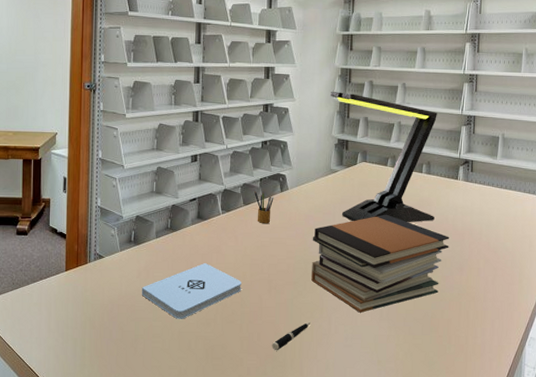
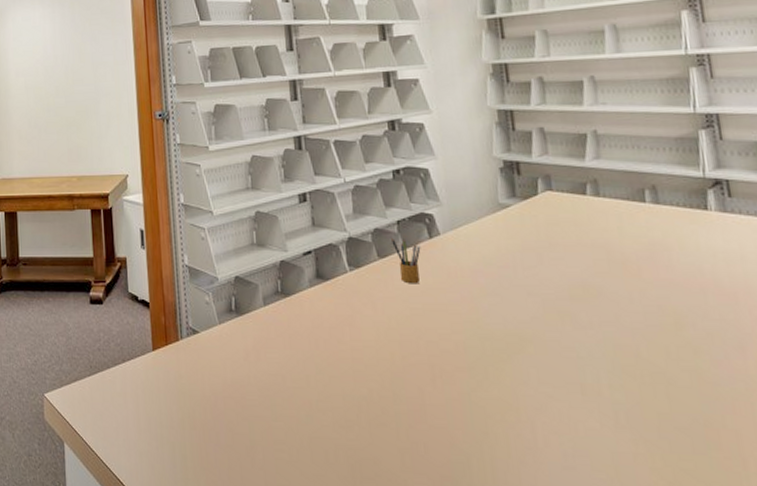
notepad: present [141,263,241,319] -> none [252,340,391,419]
pen: present [272,321,311,351] -> none [448,428,504,471]
book stack: present [311,214,450,313] -> none [486,265,714,416]
desk lamp: present [330,91,437,222] -> none [481,95,680,278]

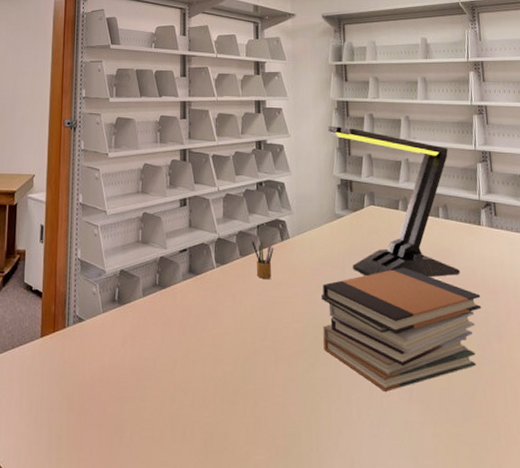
desk lamp: none [481,95,680,278] -> present [327,125,460,277]
book stack: none [486,265,714,416] -> present [320,267,482,392]

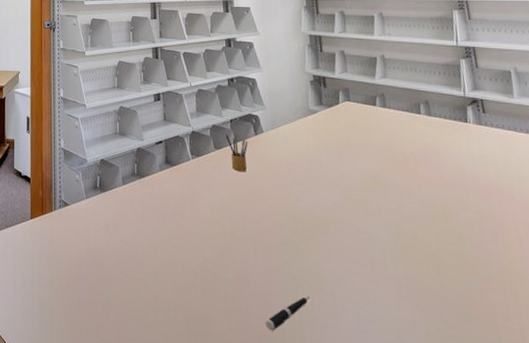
pen: none [283,403,328,442] -> present [265,295,310,332]
book stack: present [320,267,482,392] -> none [298,163,473,288]
desk lamp: present [327,125,460,277] -> none [297,23,447,174]

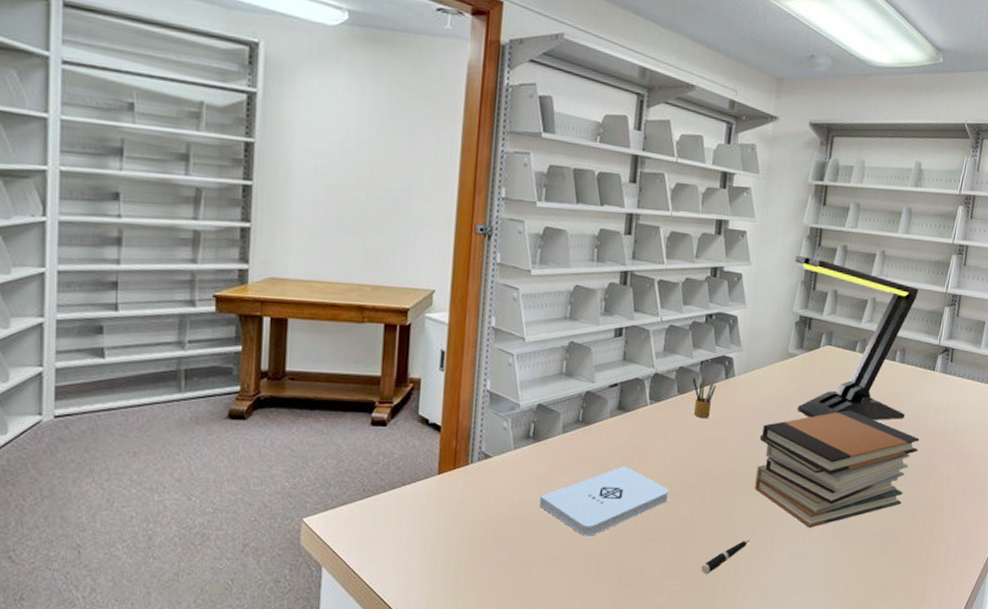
notepad: none [110,216,222,283] -> present [539,466,669,536]
desk lamp: none [297,23,447,174] -> present [794,255,919,420]
book stack: none [298,163,473,288] -> present [755,409,920,528]

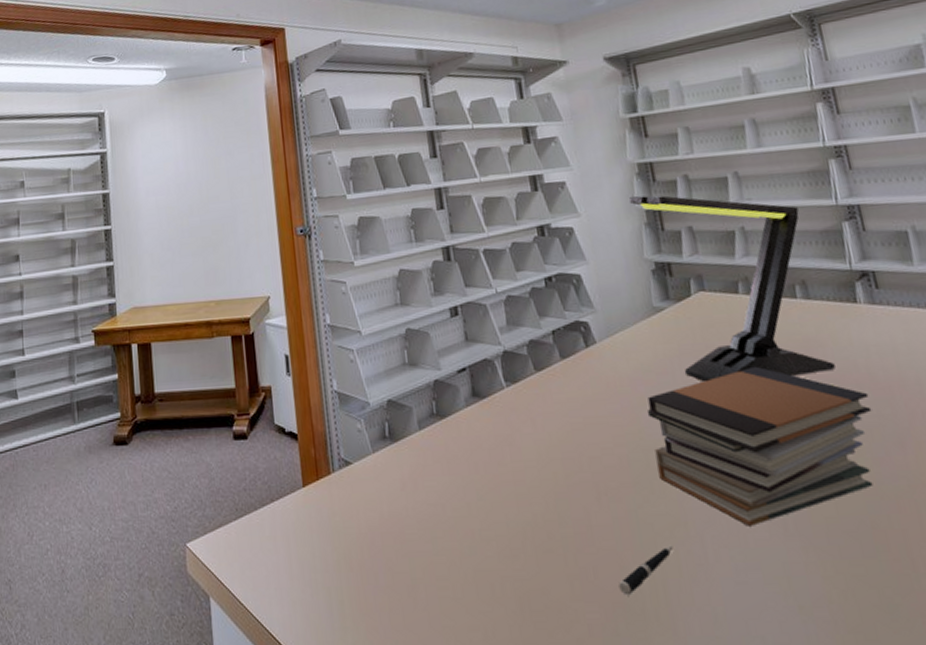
notepad: present [539,466,669,536] -> none [409,462,555,551]
pencil box: present [692,376,717,418] -> none [547,348,579,396]

